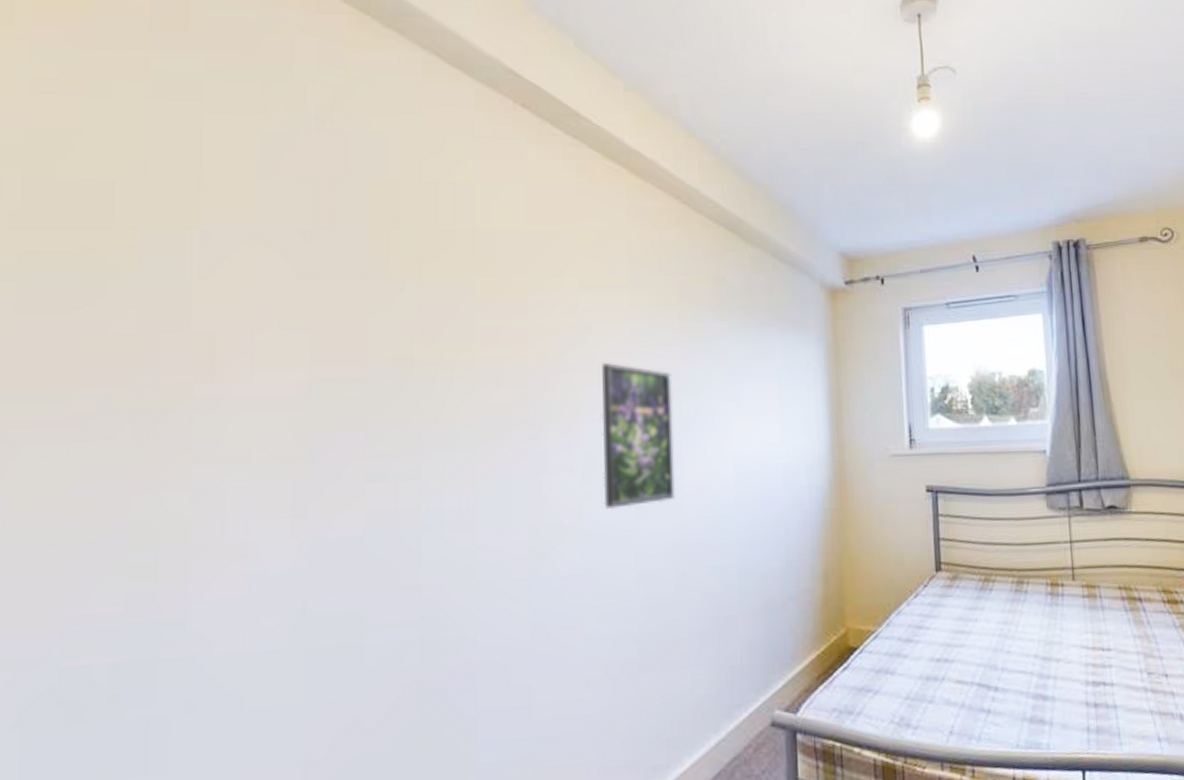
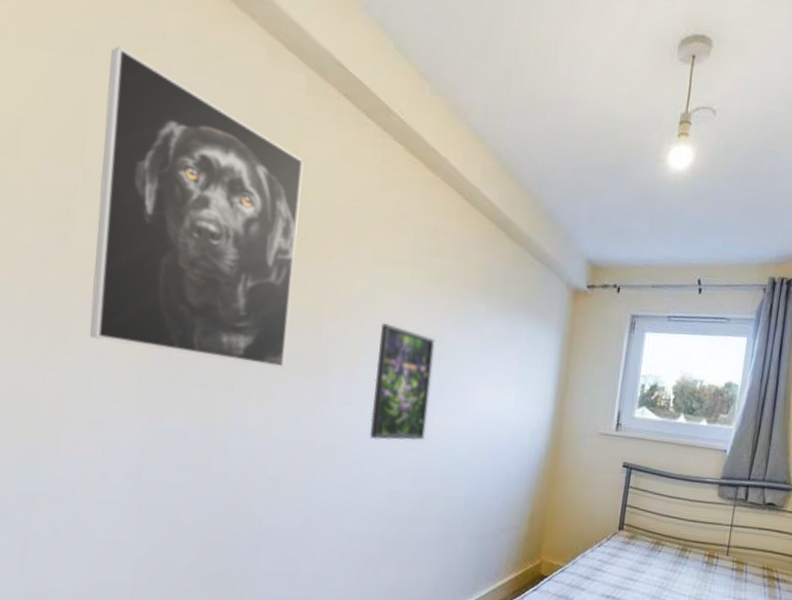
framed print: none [221,84,484,441] -> present [90,46,304,369]

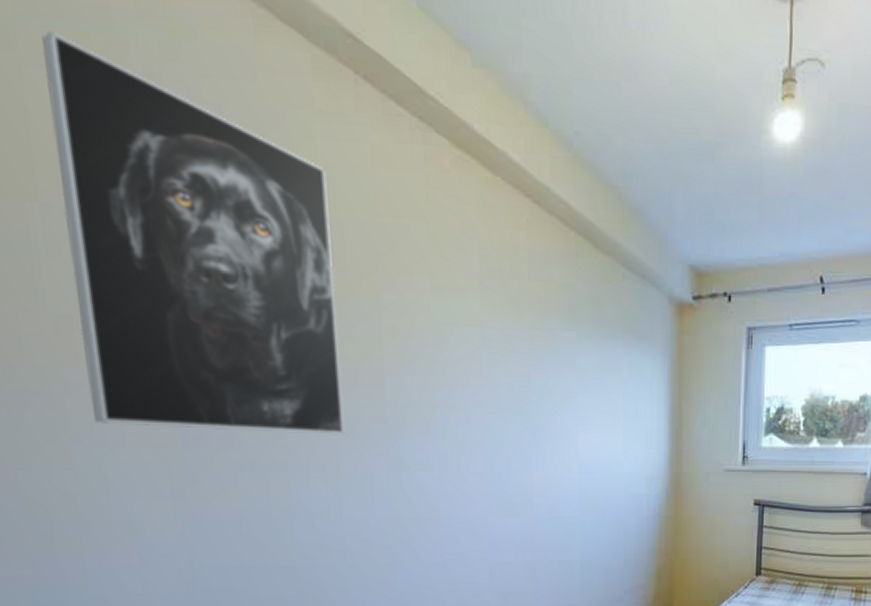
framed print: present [369,322,435,441] -> none [455,366,525,507]

